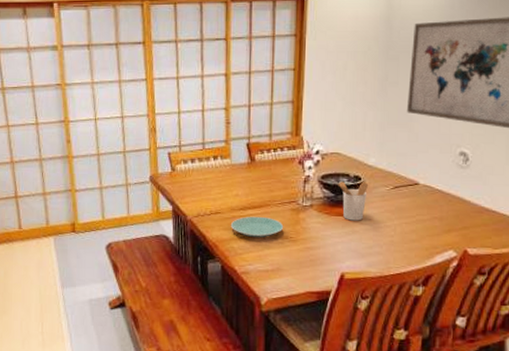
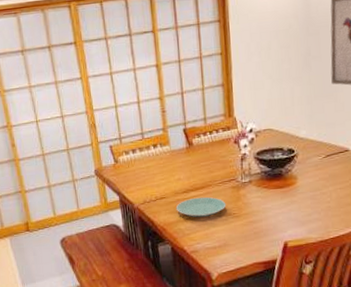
utensil holder: present [336,181,369,221] -> none [272,154,303,192]

